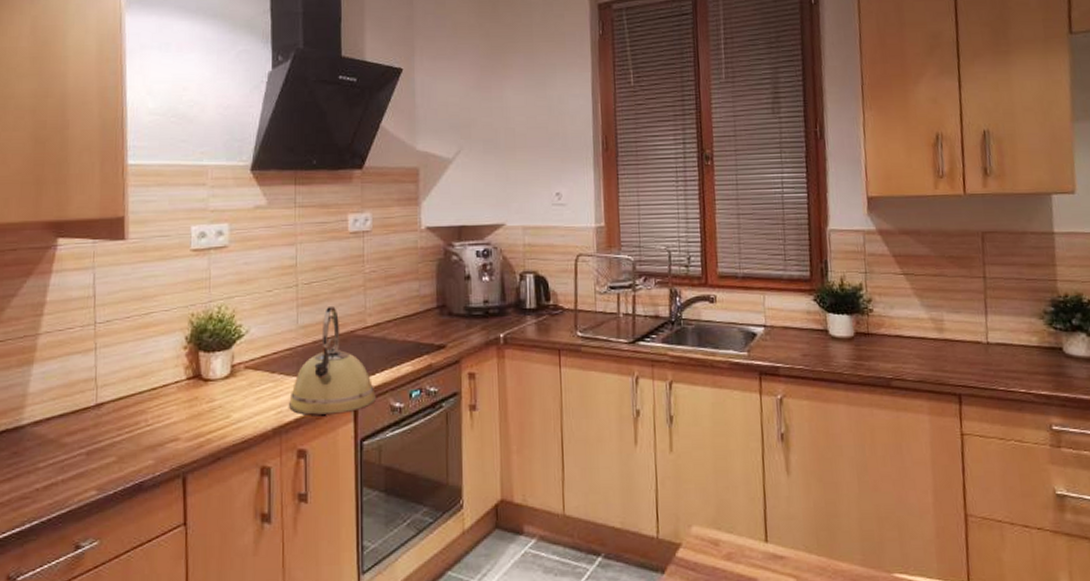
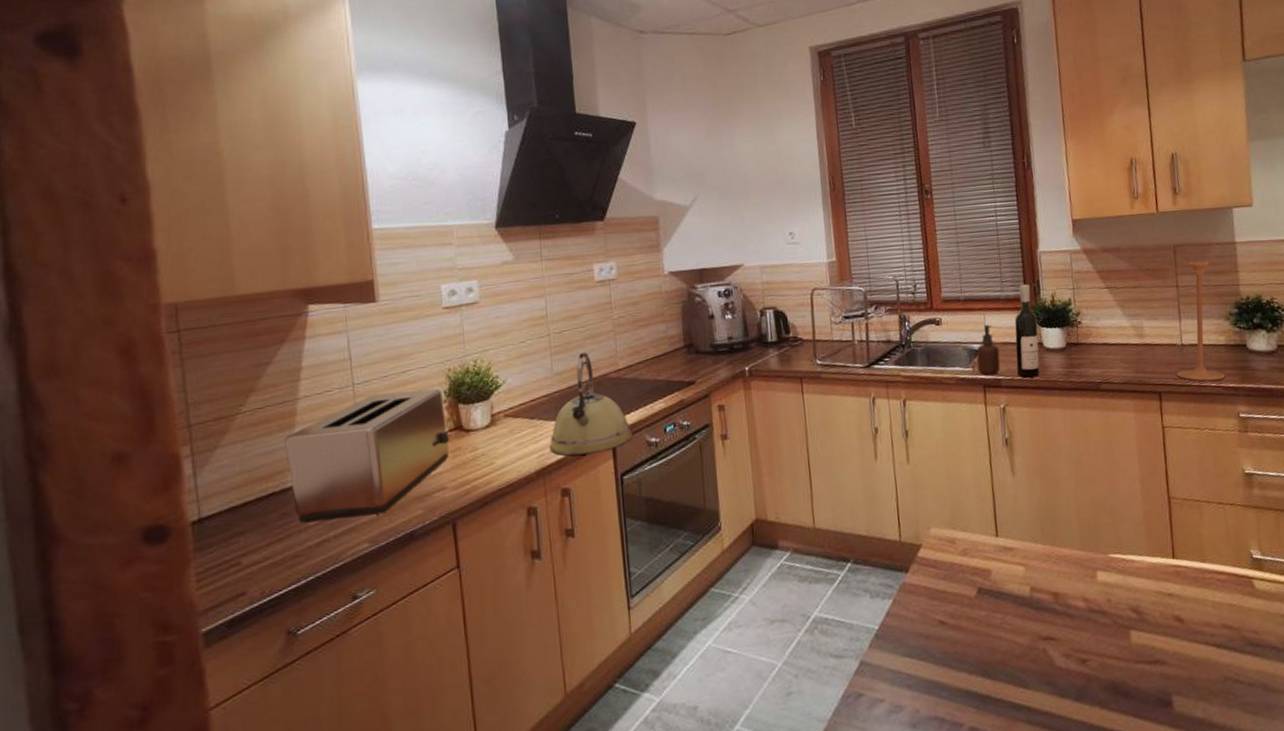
toaster: none [22,333,188,464] -> present [285,388,450,522]
soap dispenser: none [753,305,780,362] -> present [976,324,1000,375]
bottle: none [797,264,824,368] -> present [1014,284,1040,378]
candlestick: none [980,250,1038,386] -> present [1176,260,1226,382]

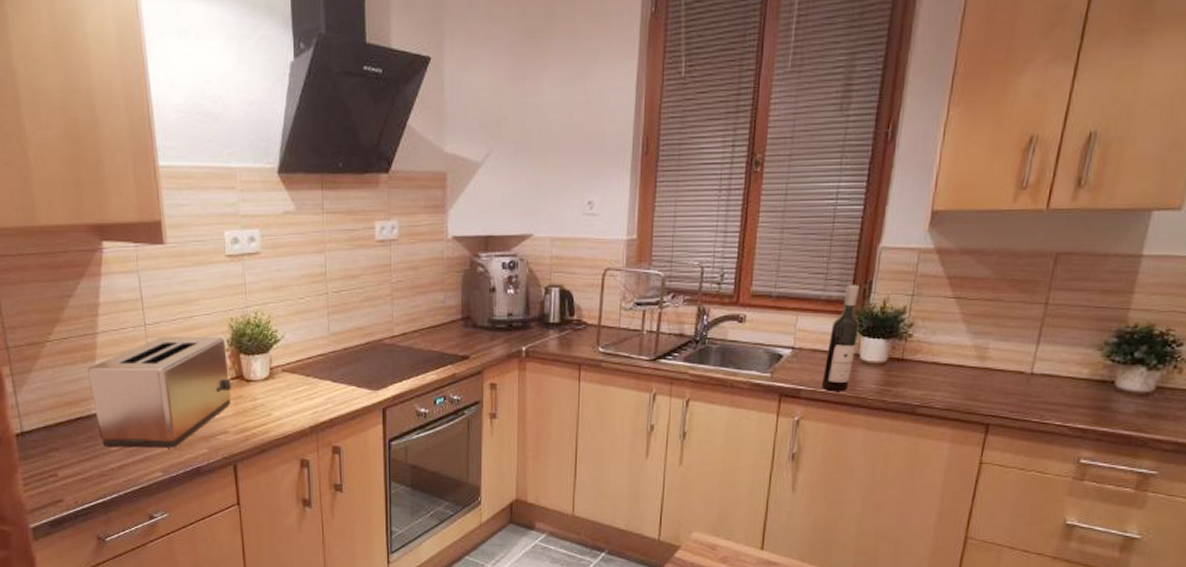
kettle: present [550,351,634,456] -> none [324,314,404,418]
soap dispenser: present [976,324,1000,375] -> none [776,327,806,384]
candlestick: present [1176,260,1226,382] -> none [1014,274,1098,418]

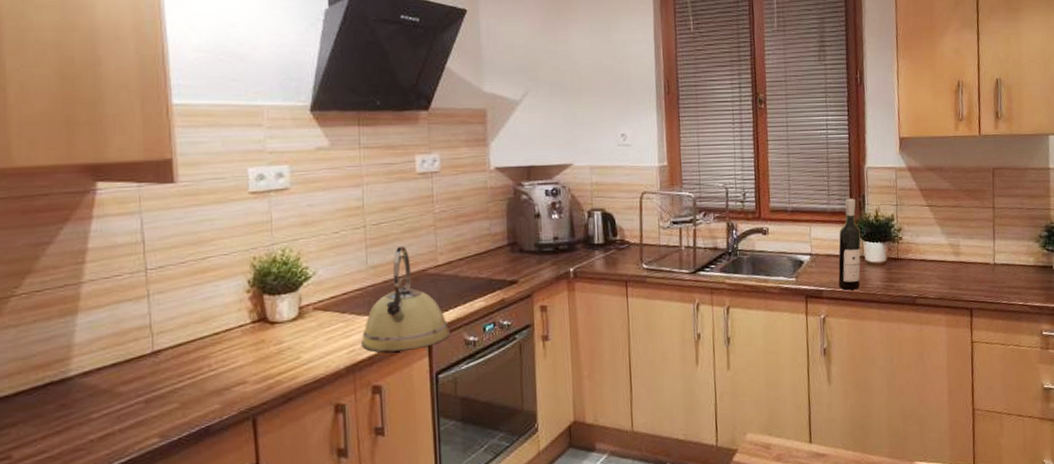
toaster: present [88,336,232,448] -> none [66,277,253,414]
kettle: none [324,314,404,418] -> present [362,245,451,353]

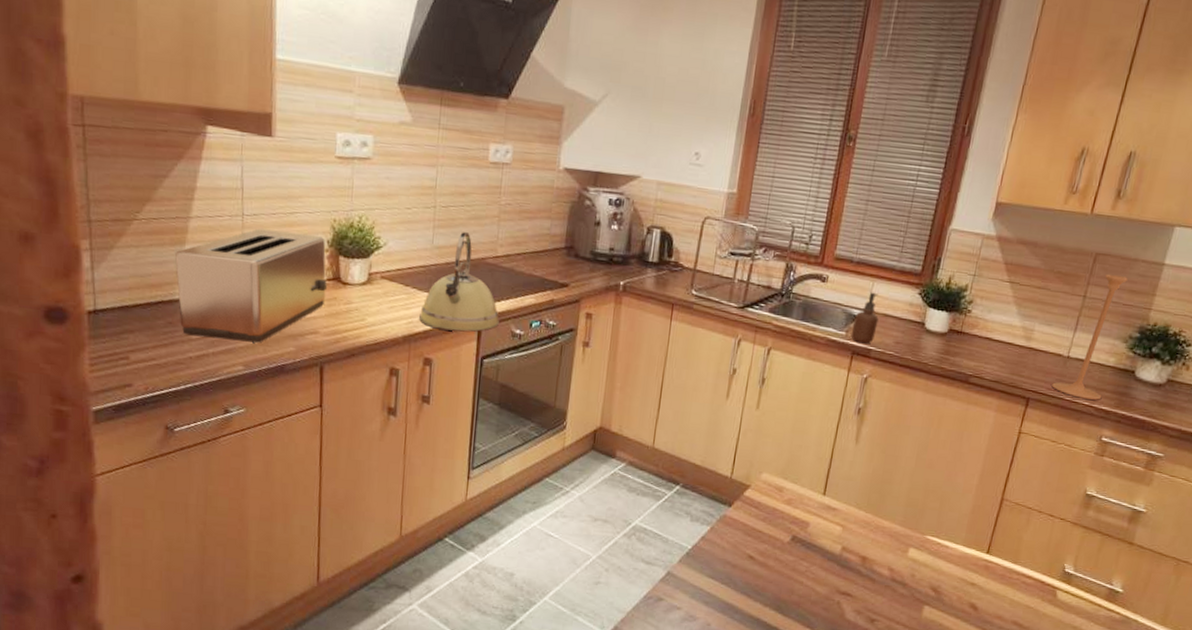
toaster: none [66,277,253,414] -> present [175,228,328,343]
soap dispenser: none [800,236,823,286] -> present [850,292,879,344]
bottle: present [838,198,861,290] -> none [889,259,930,356]
candlestick: none [988,184,1033,300] -> present [1051,273,1128,400]

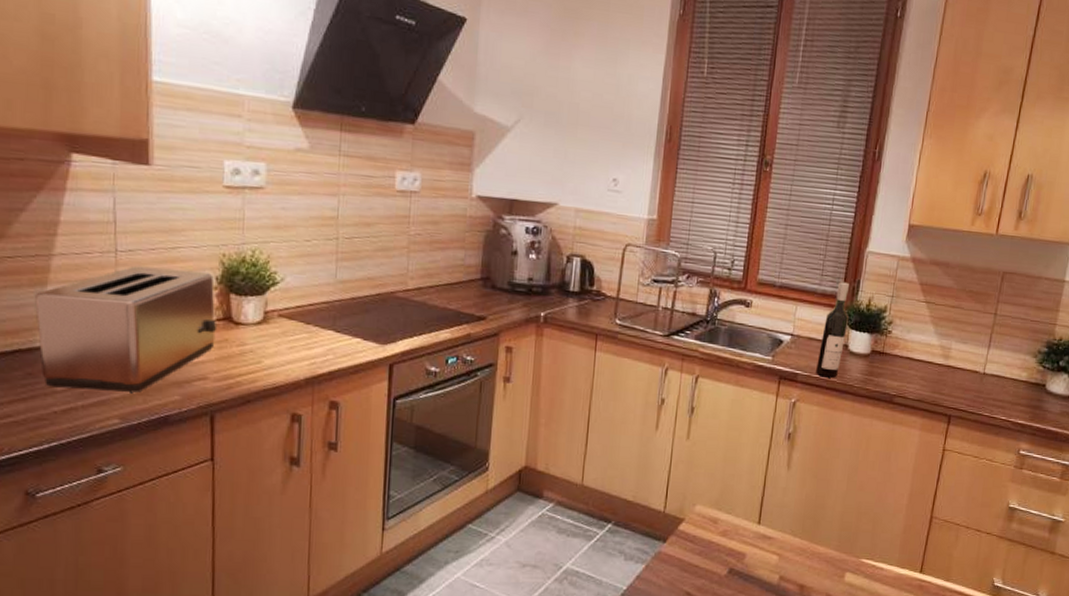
kettle: present [419,231,500,333] -> none [323,263,413,372]
soap dispenser: present [850,292,879,344] -> none [777,316,804,368]
bottle: none [889,259,930,356] -> present [815,282,850,378]
candlestick: present [1051,273,1128,400] -> none [971,291,1033,414]

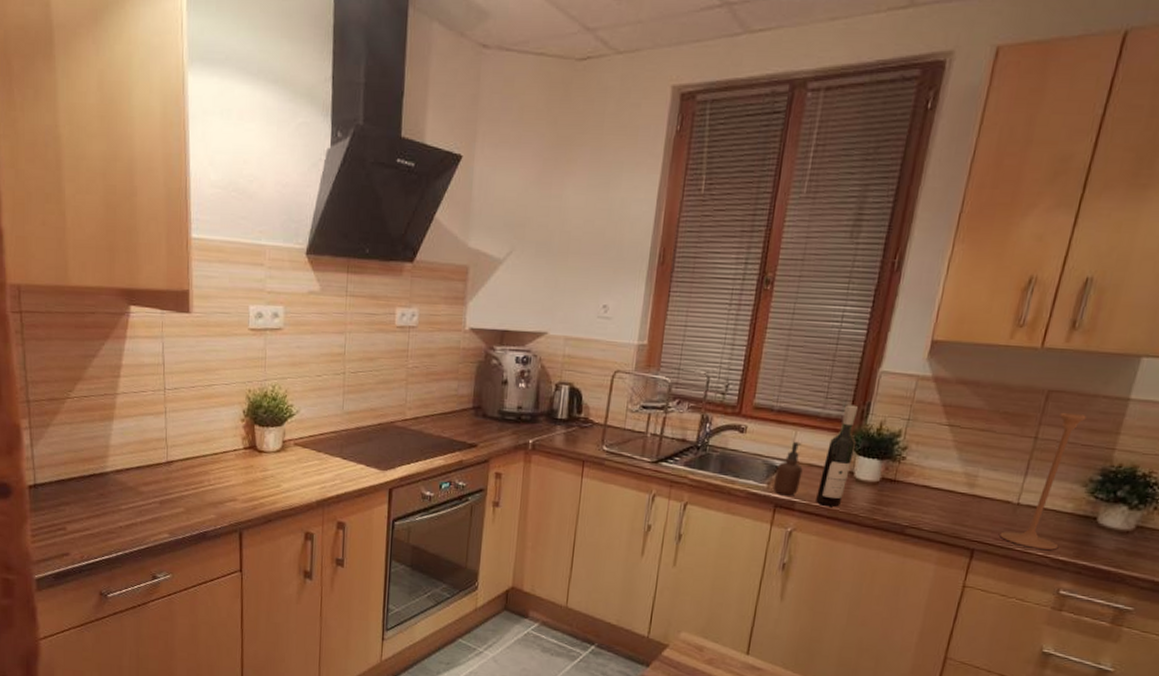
toaster: present [35,266,218,392] -> none [105,402,245,511]
soap dispenser: none [777,316,804,368] -> present [772,441,803,496]
candlestick: none [971,291,1033,414] -> present [999,412,1087,550]

